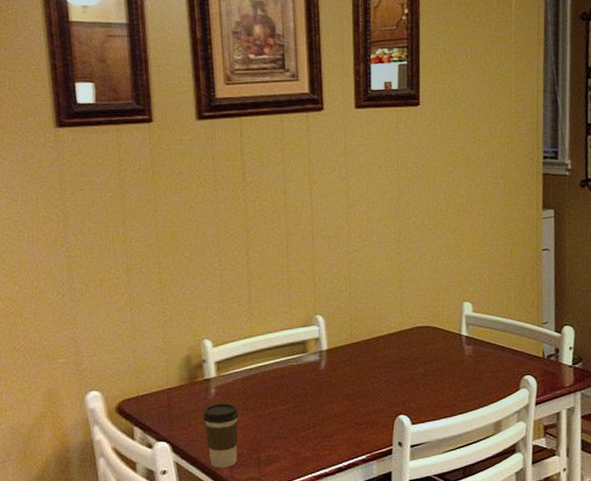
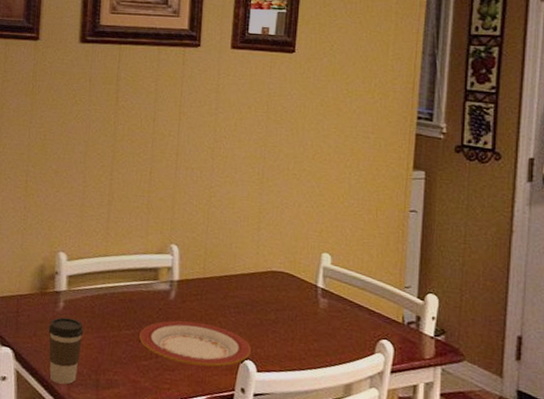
plate: none [295,387,404,429] -> present [139,320,251,367]

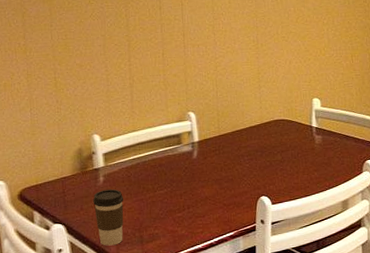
plate: present [139,320,251,367] -> none [172,173,265,209]

